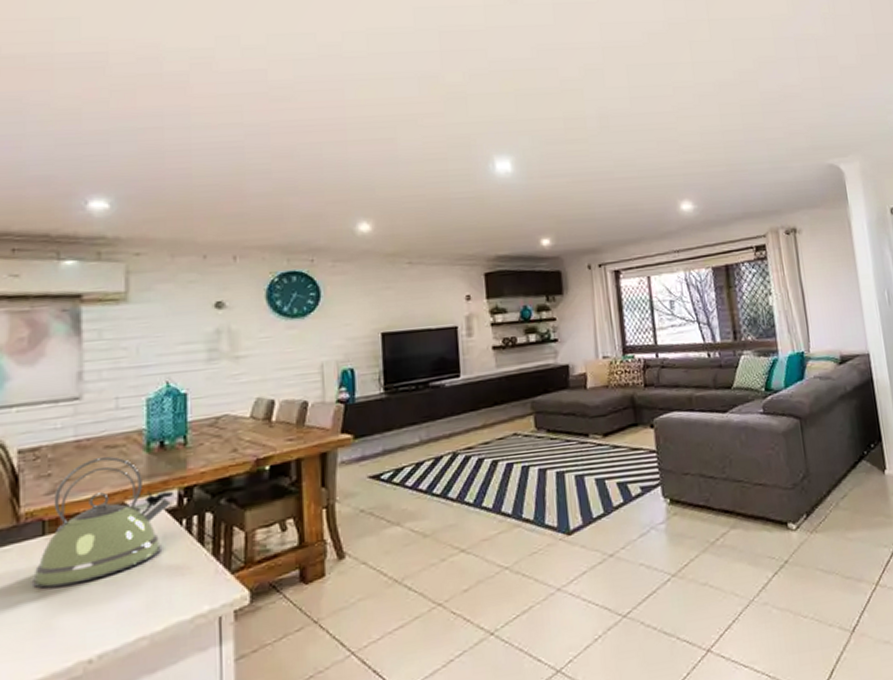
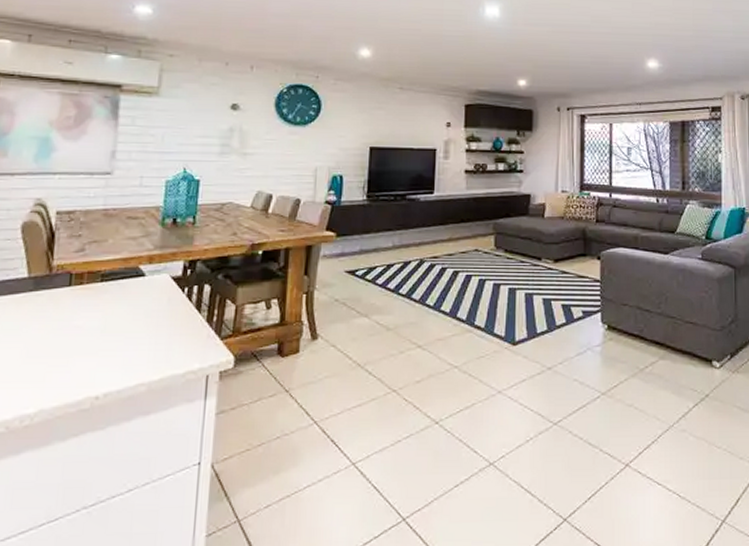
kettle: present [33,456,174,589] -> none [57,225,181,331]

